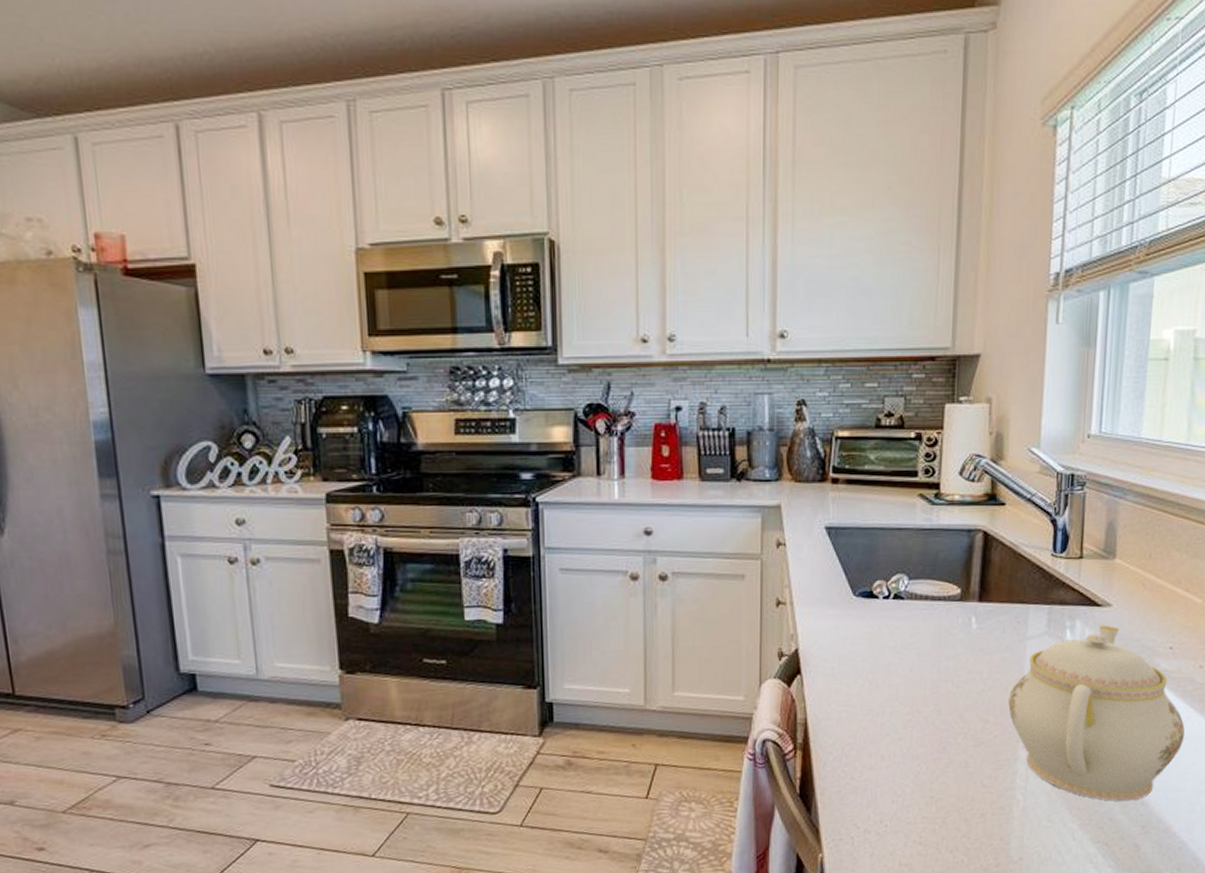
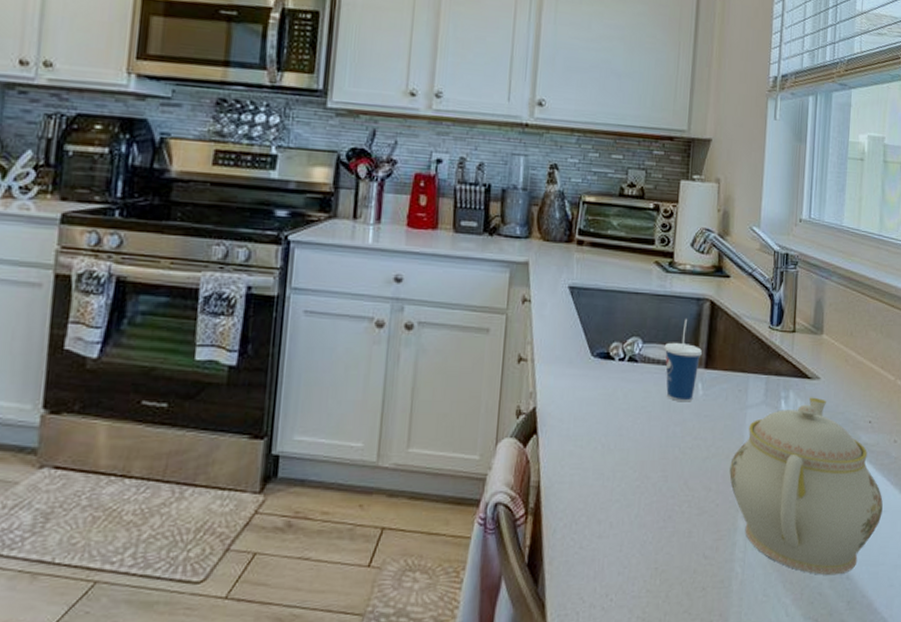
cup: none [932,552,976,637] -> present [664,319,703,402]

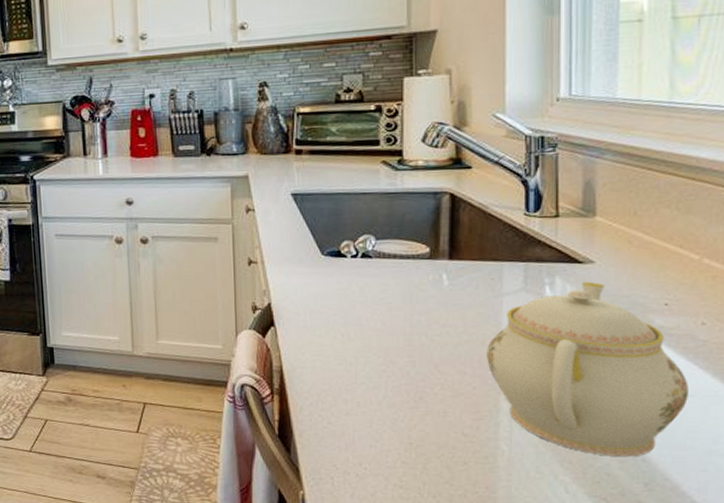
cup: present [664,319,703,402] -> none [400,214,445,293]

